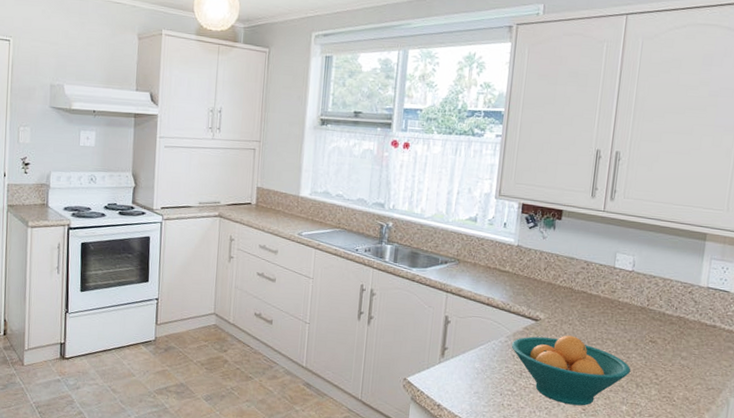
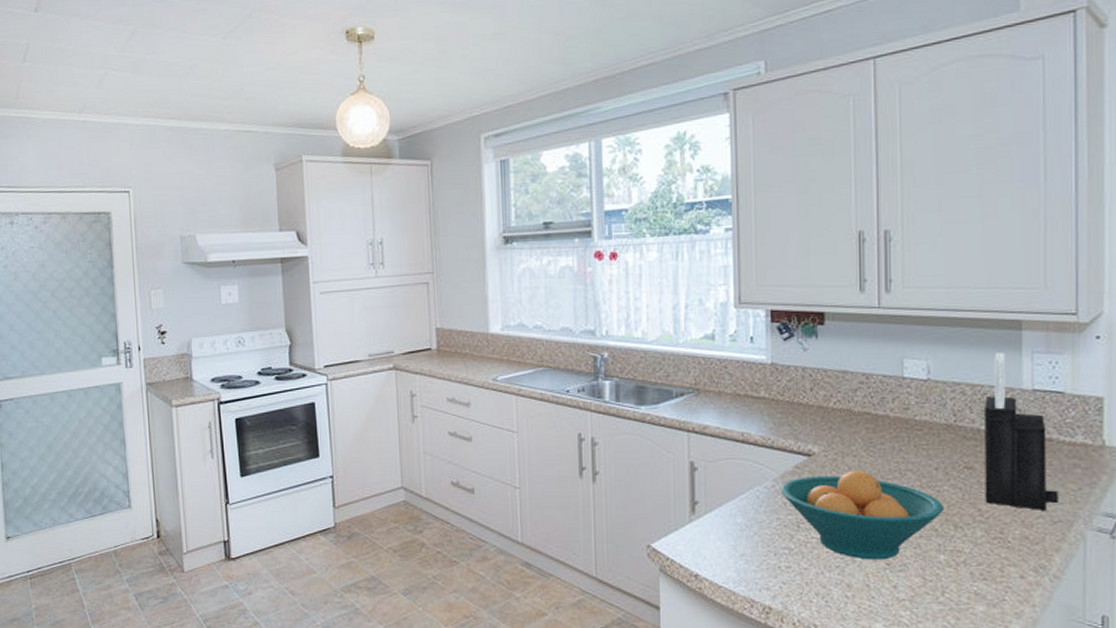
knife block: none [661,256,715,380] -> present [984,353,1058,512]

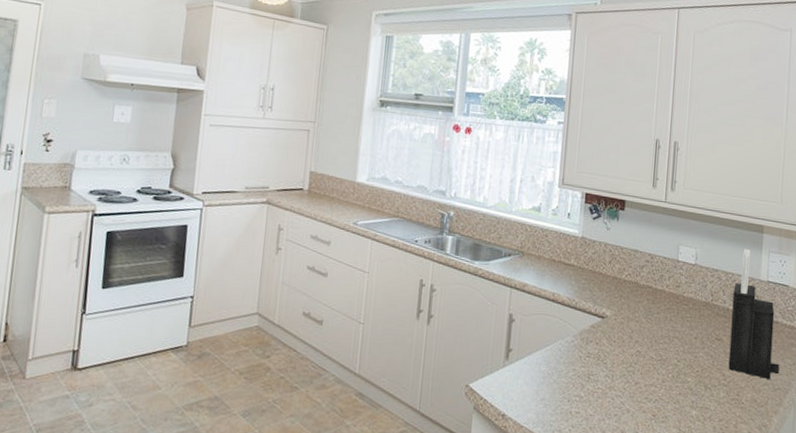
fruit bowl: present [780,470,945,560] -> none [578,333,699,412]

